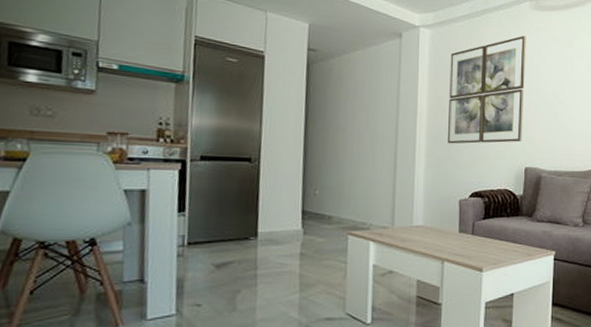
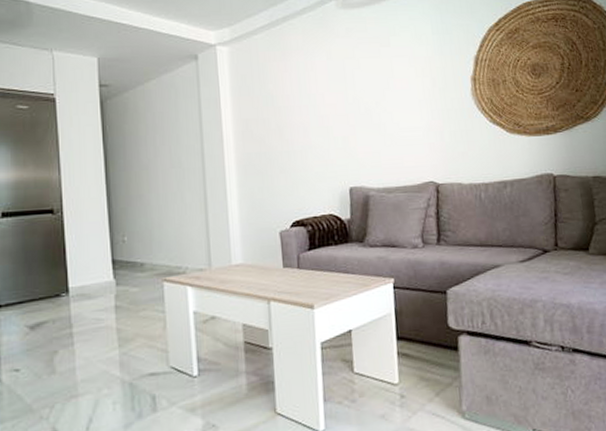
wall art: present [448,36,526,144] -> none [253,40,343,171]

